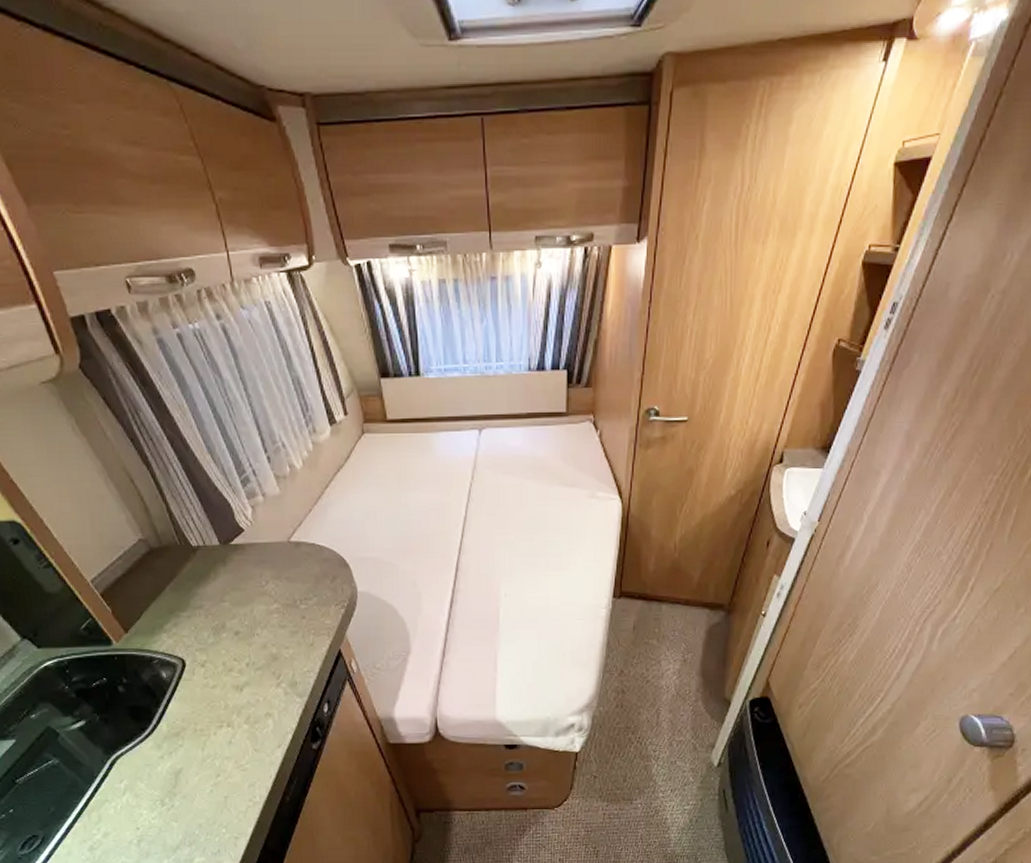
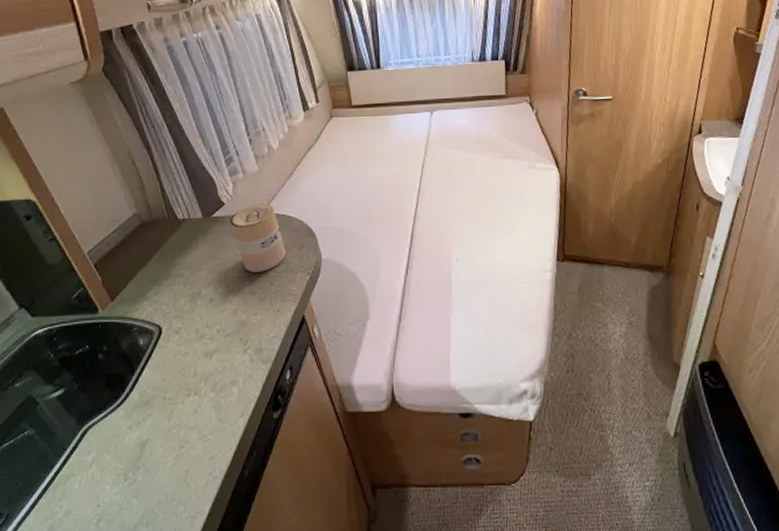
beverage can: none [251,531,318,605] -> present [230,203,286,272]

